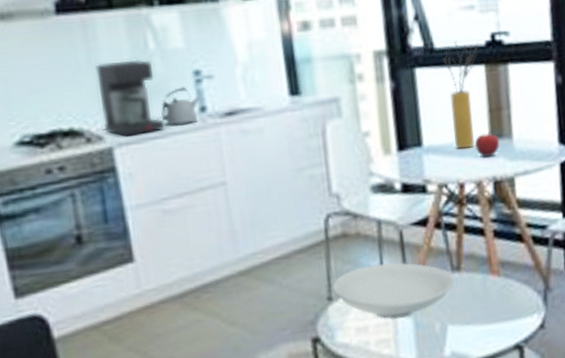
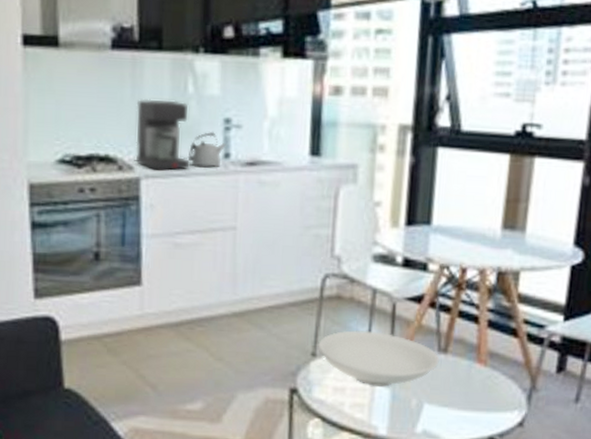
vase: present [442,41,479,150] -> none [465,126,508,236]
fruit: present [475,131,500,157] -> none [485,221,512,247]

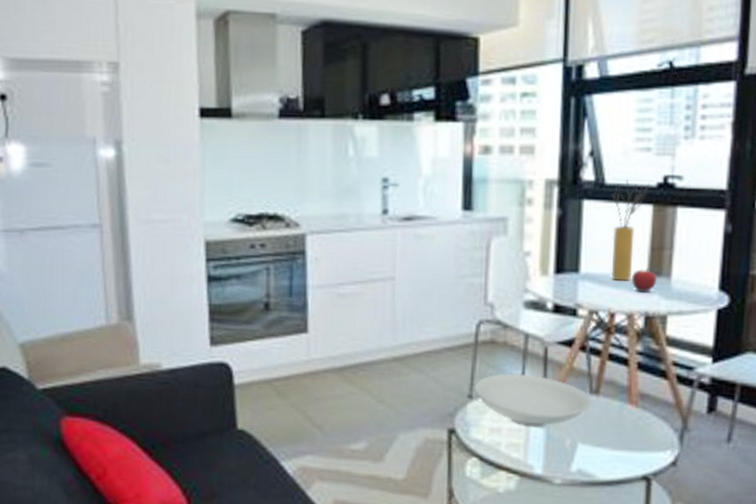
coffee maker: present [135,99,191,171] -> none [301,162,352,227]
kettle: present [187,131,226,168] -> none [349,190,384,223]
vase: none [465,126,508,236] -> present [611,179,650,282]
fruit: none [485,221,512,247] -> present [632,268,657,292]

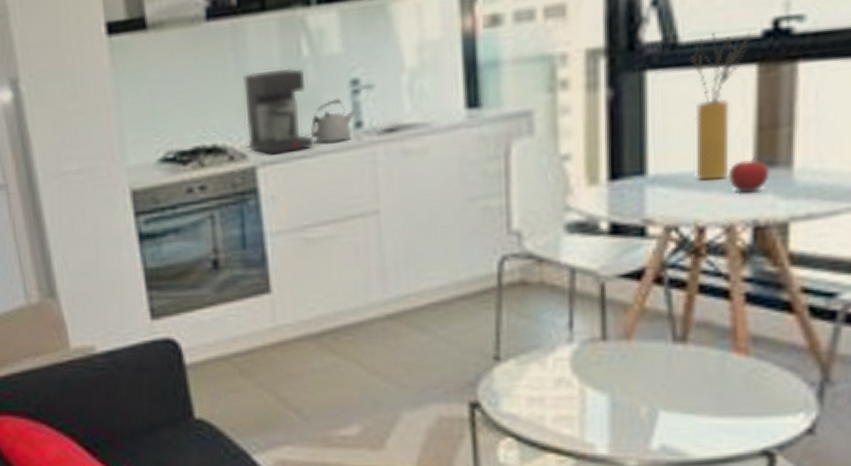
coffee maker: none [301,162,352,227] -> present [243,67,315,155]
kettle: none [349,190,384,223] -> present [310,97,356,144]
decorative bowl: present [474,373,592,427] -> none [501,322,676,393]

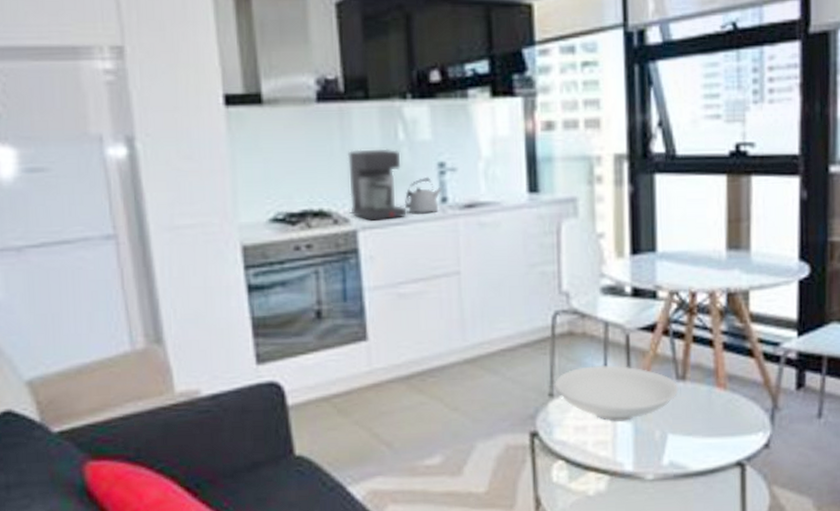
decorative bowl: none [501,322,676,393] -> present [554,365,679,422]
vase: present [689,31,751,182] -> none [683,149,722,259]
fruit: present [730,156,770,193] -> none [711,241,737,268]

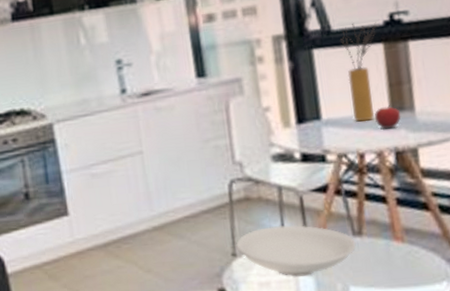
coffee maker: present [348,148,408,221] -> none [40,53,94,115]
kettle: present [404,176,442,214] -> none [90,72,121,106]
vase: none [683,149,722,259] -> present [339,22,377,122]
fruit: none [711,241,737,268] -> present [375,104,401,129]

